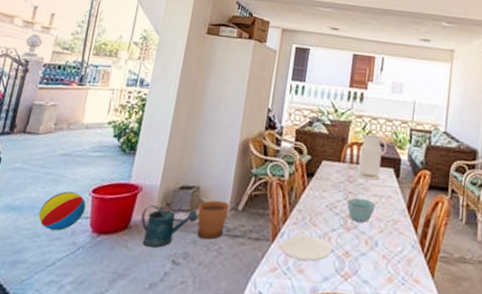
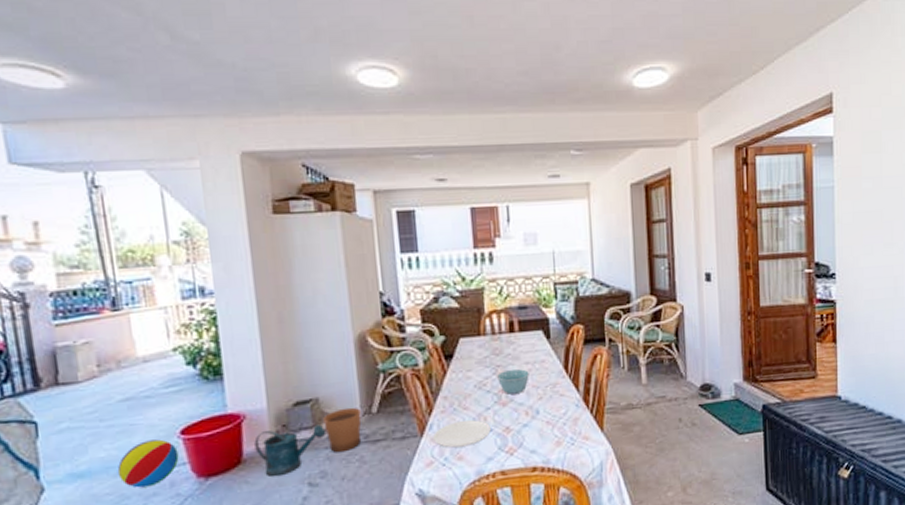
water jug: present [357,134,387,181] -> none [499,297,531,349]

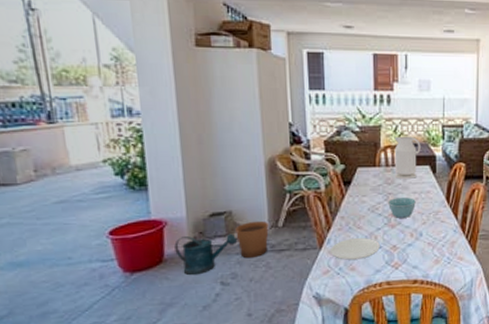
beach ball: present [117,439,179,488] -> none [52,238,108,278]
water jug: none [499,297,531,349] -> present [394,136,421,180]

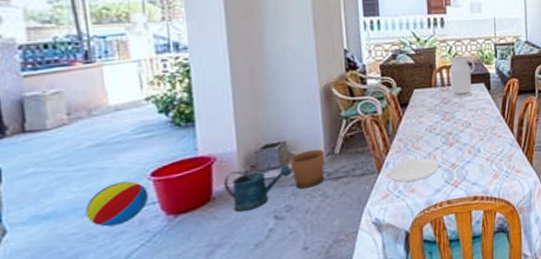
beach ball: none [52,238,108,278] -> present [85,181,149,227]
bowl: present [387,198,417,218] -> none [444,115,474,136]

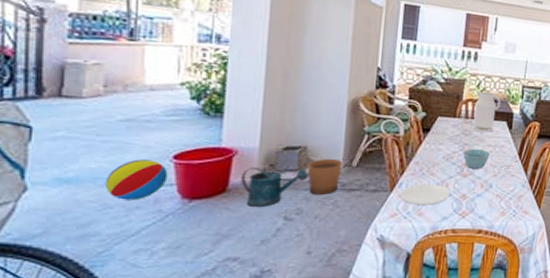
bowl: none [444,115,474,136] -> present [462,149,491,169]

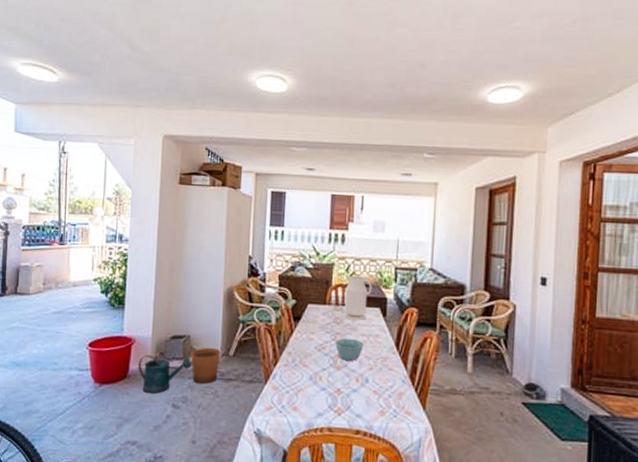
beach ball: present [104,159,168,200] -> none [42,346,85,383]
plate: present [400,183,450,205] -> none [274,375,324,399]

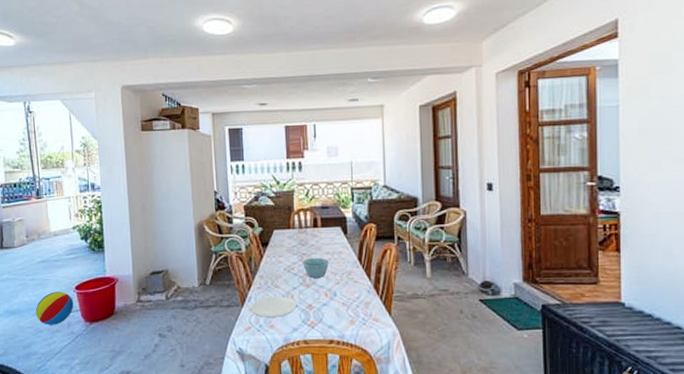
beach ball: none [42,346,85,383] -> present [35,291,74,325]
watering can: present [138,355,192,394] -> none [123,290,173,326]
planter: present [191,347,221,384] -> none [171,279,198,313]
plate: none [274,375,324,399] -> present [250,296,296,318]
water jug: present [344,275,372,321] -> none [306,199,332,241]

